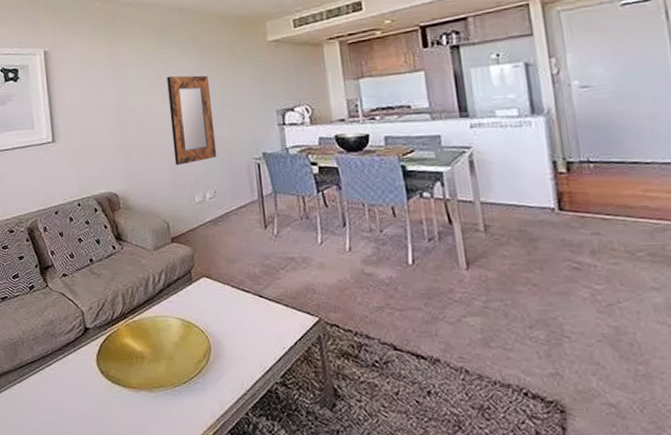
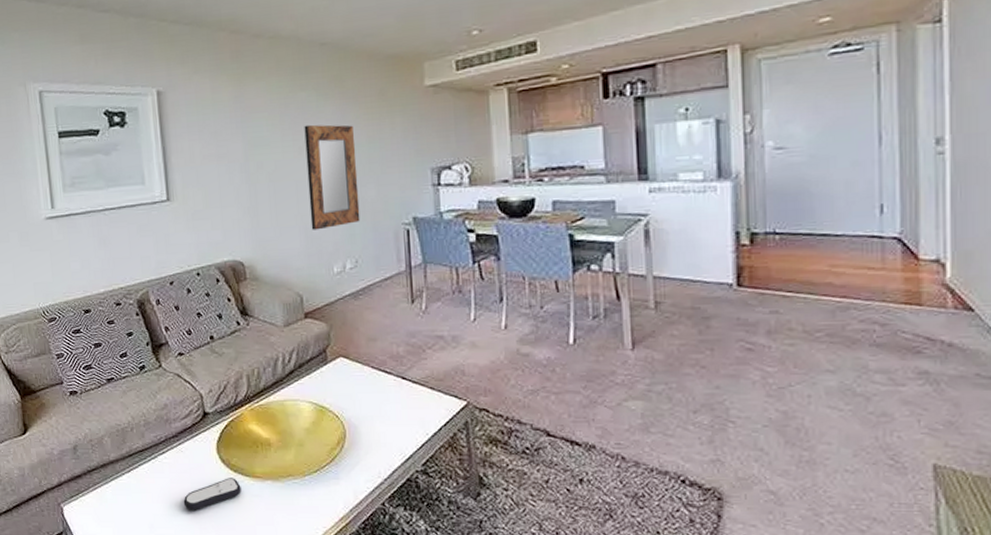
remote control: none [67,388,119,419] -> present [183,478,241,511]

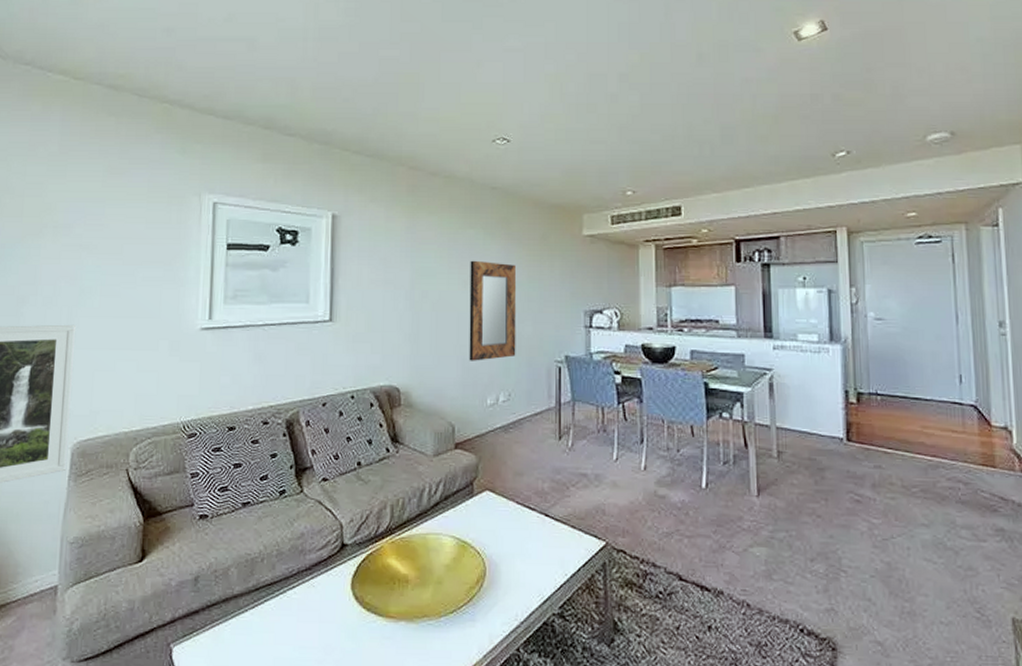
remote control: present [183,478,241,511] -> none [308,617,373,654]

